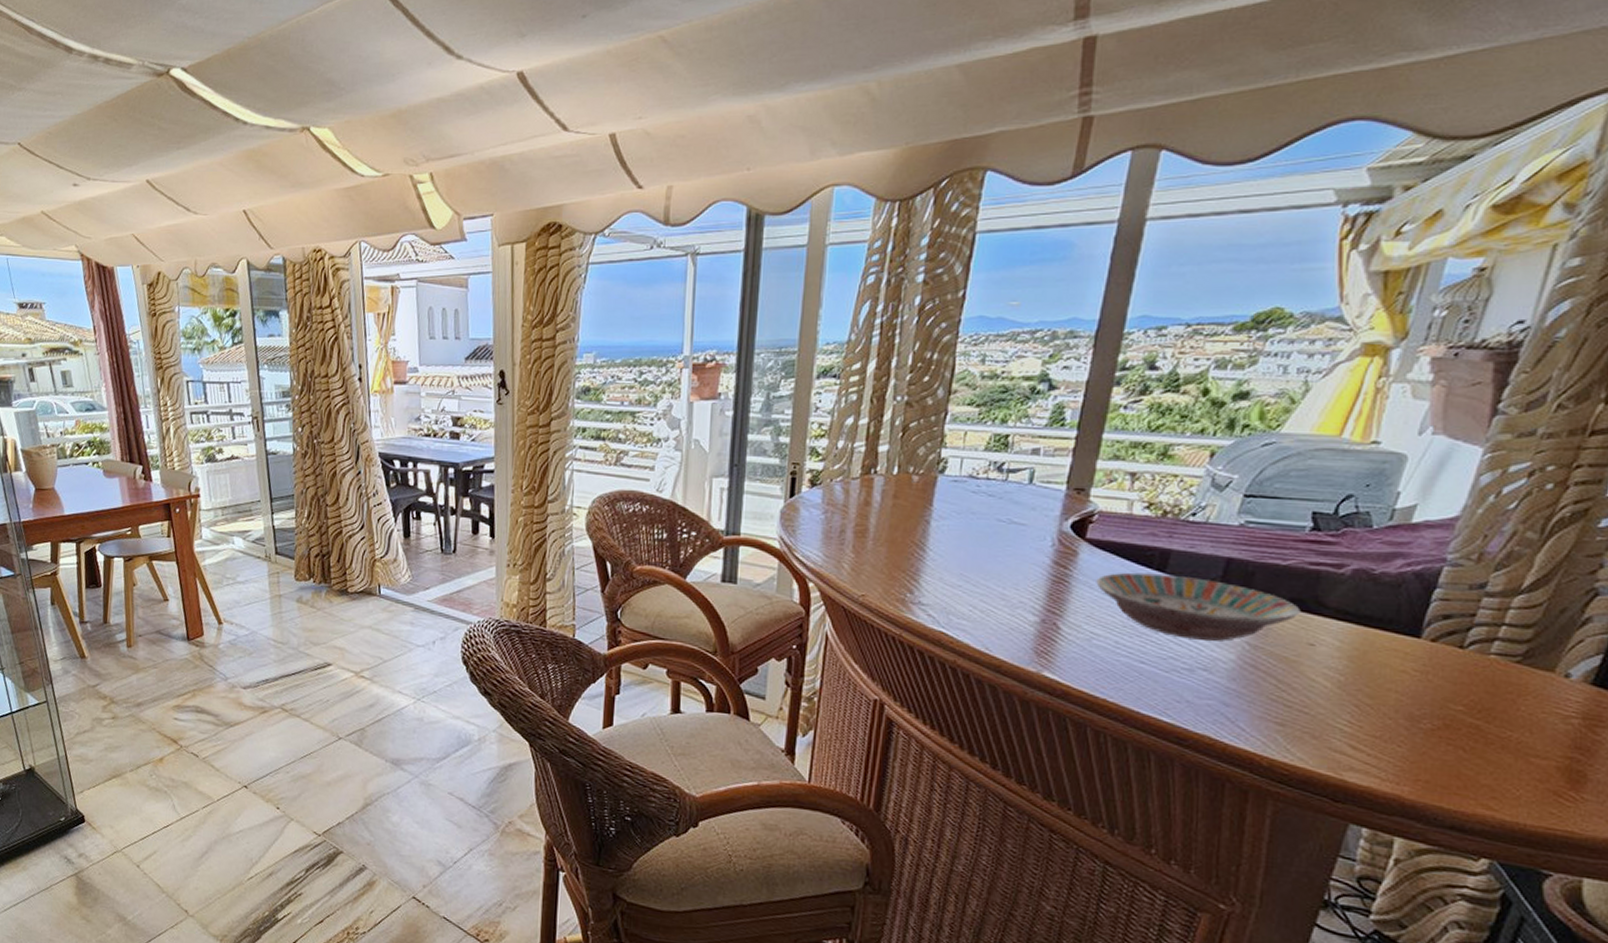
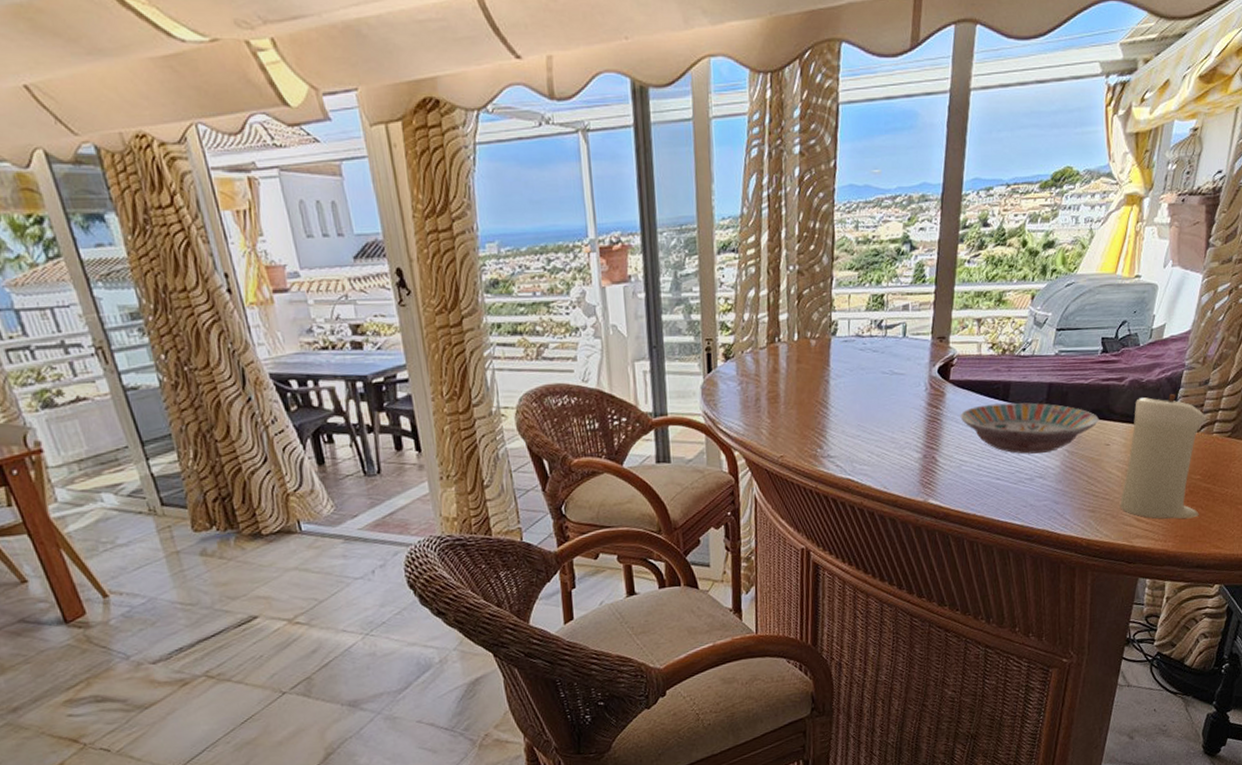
candle: none [1325,593,1479,762] -> present [1119,393,1206,519]

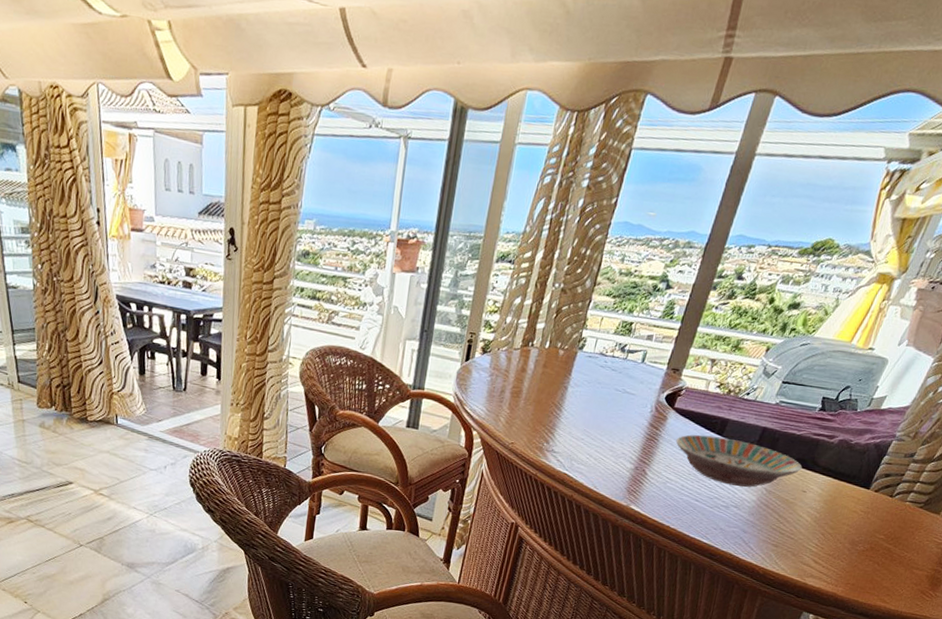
candle: present [1119,393,1206,519] -> none [802,457,904,572]

